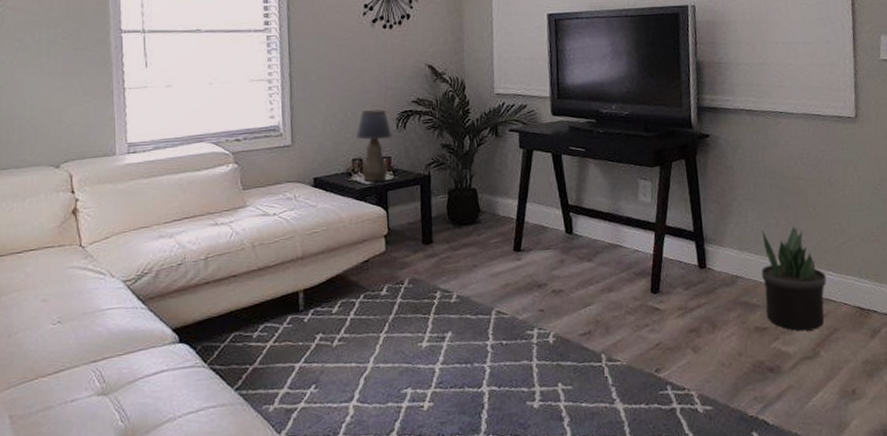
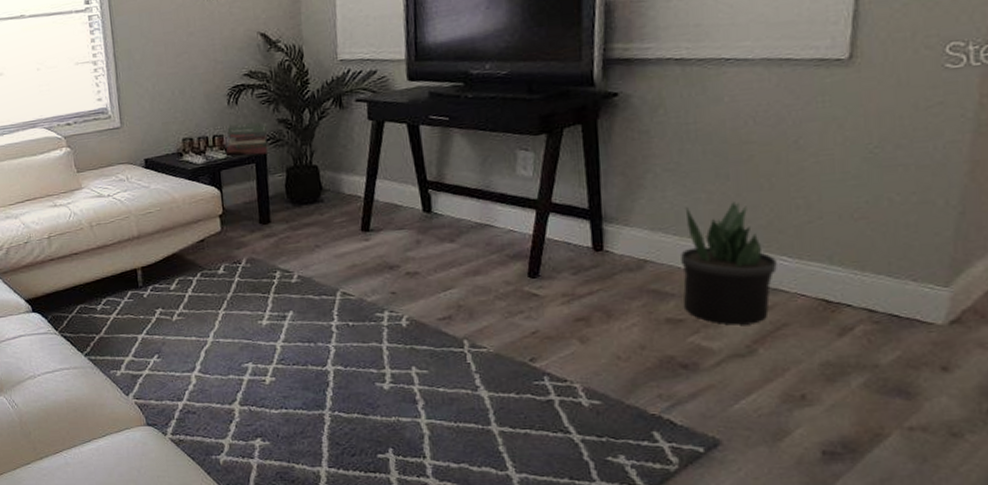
table lamp: present [355,109,393,183] -> none [184,85,224,162]
books: none [394,146,433,177] -> present [226,121,269,156]

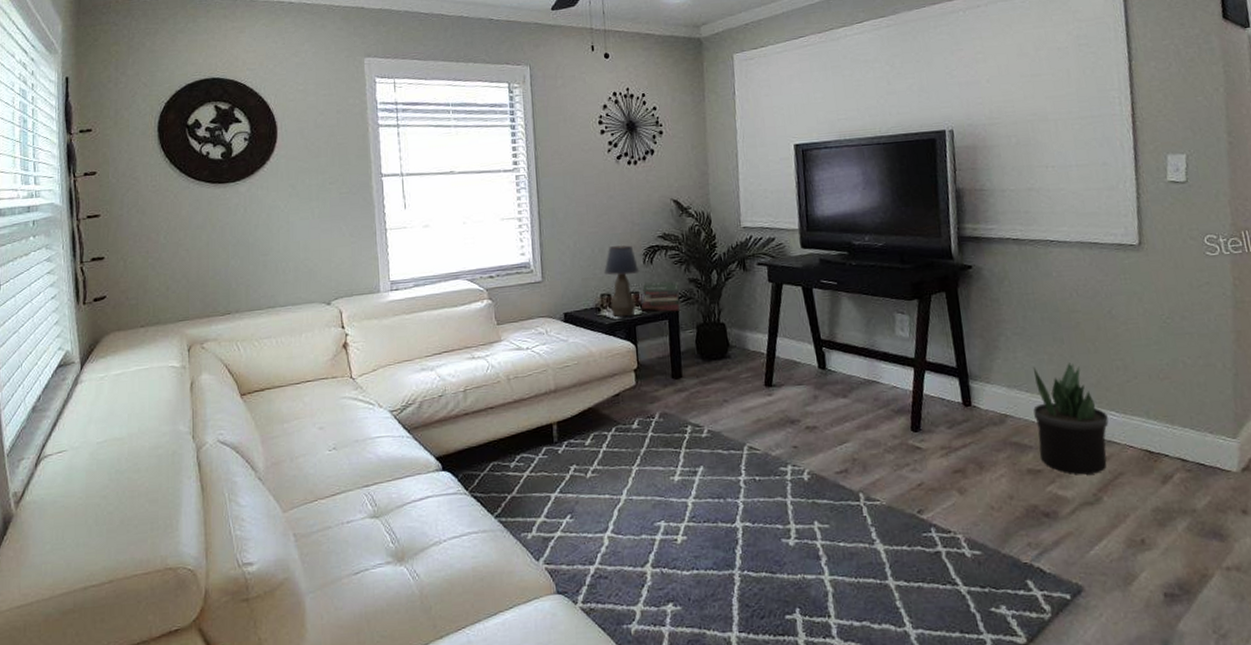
table lamp: none [184,85,224,162] -> present [603,244,640,317]

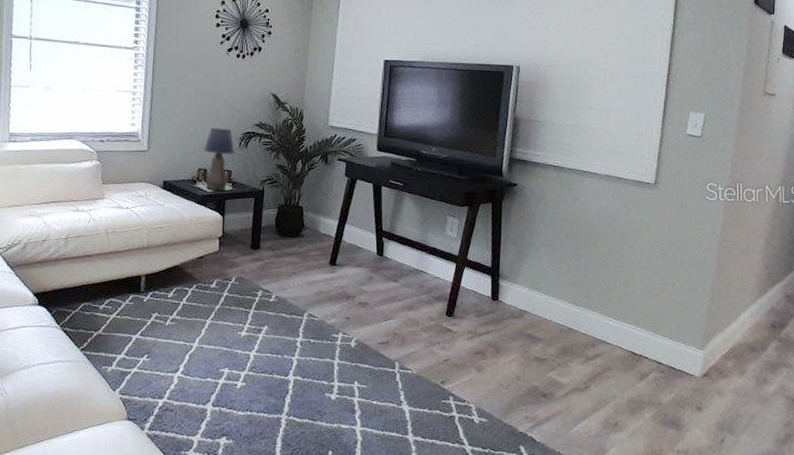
books: present [642,280,681,312] -> none [232,163,268,192]
planter: present [1032,363,1109,475] -> none [546,274,606,366]

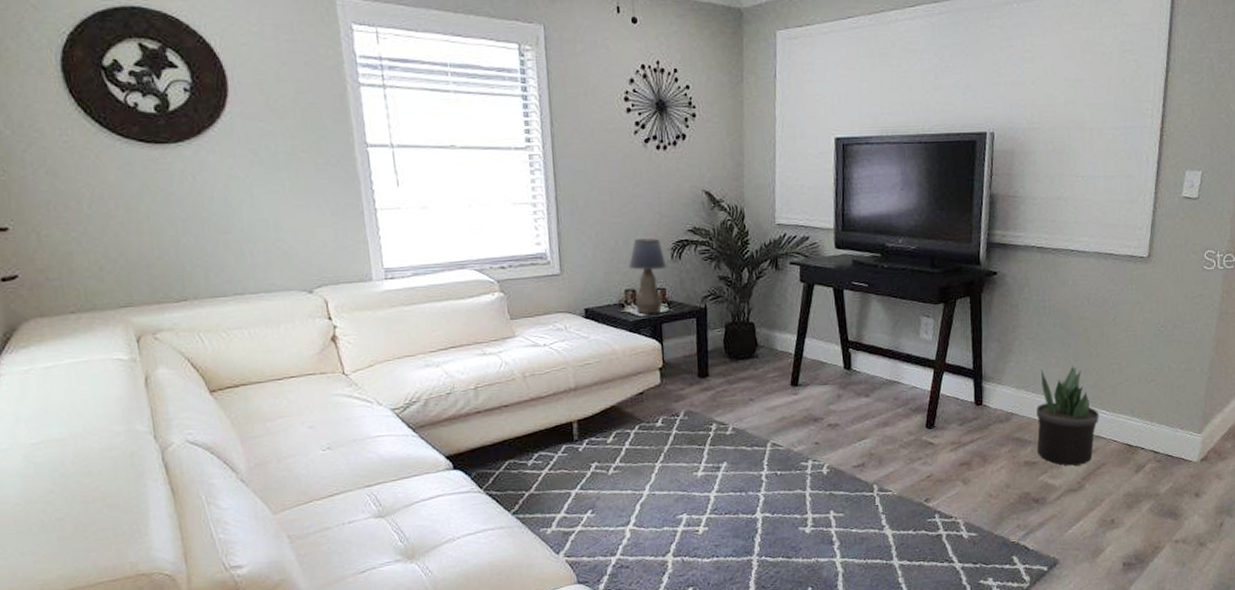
planter: none [546,274,606,366] -> present [1036,366,1099,466]

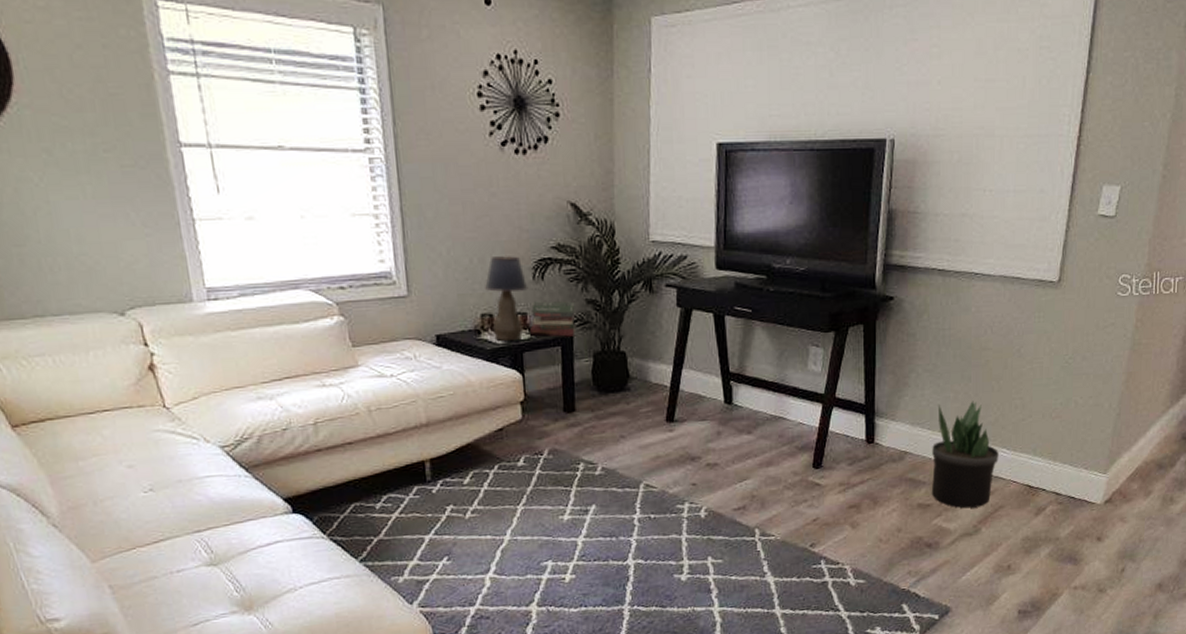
books: none [668,278,710,310] -> present [530,301,576,337]

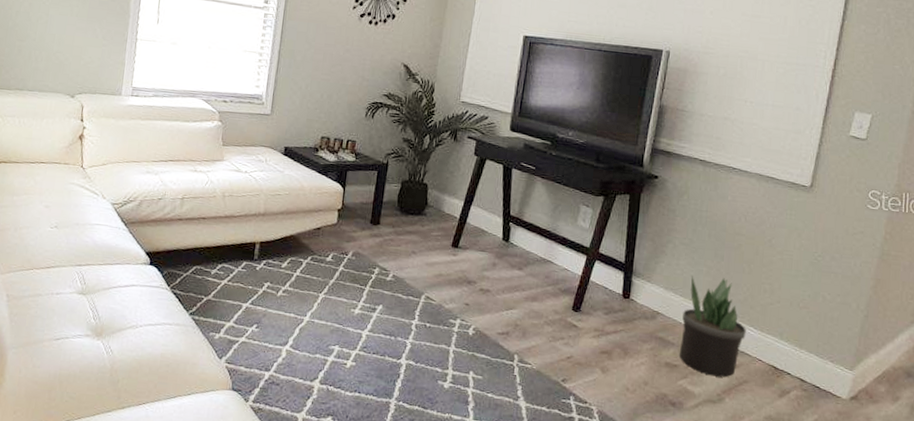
table lamp: present [484,255,528,342] -> none [327,95,361,162]
books: present [530,301,576,337] -> none [356,133,394,165]

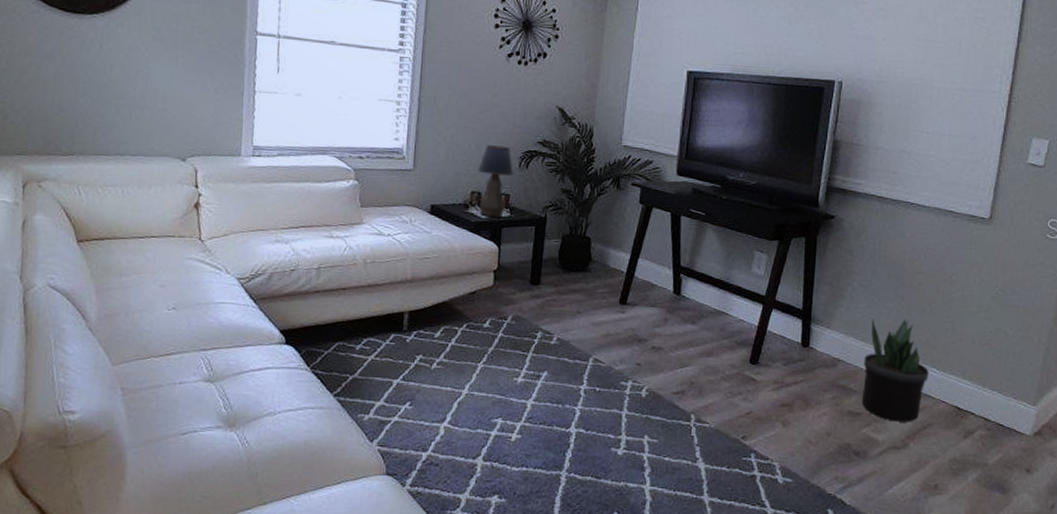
table lamp: none [327,95,361,162] -> present [477,144,514,218]

